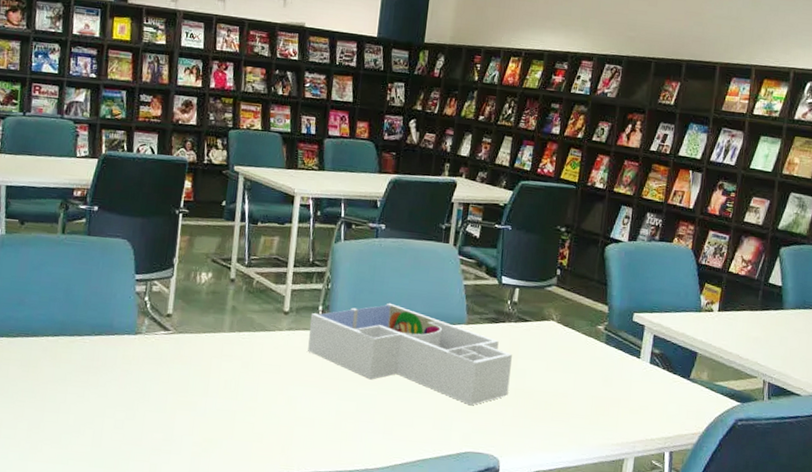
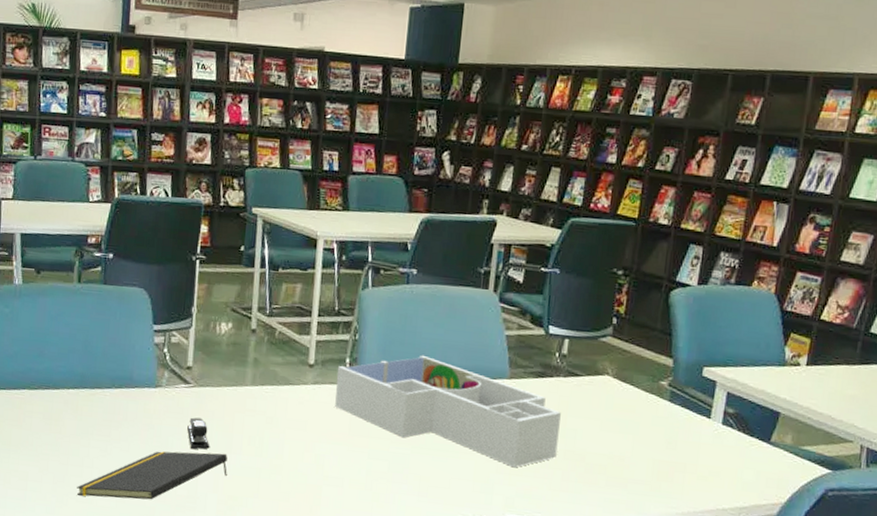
notepad: none [52,396,204,444] -> present [77,451,227,500]
stapler: none [165,363,187,394] -> present [187,417,210,450]

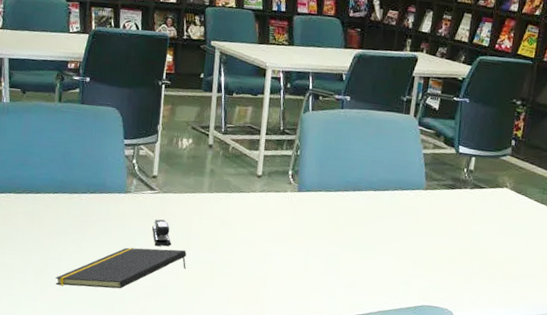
desk organizer: present [335,355,561,468] -> none [279,169,467,264]

